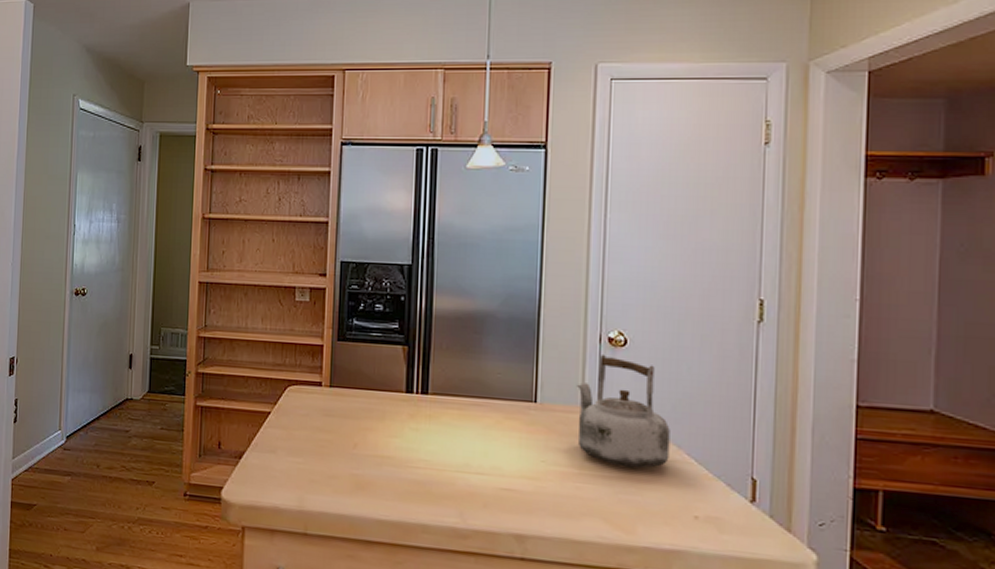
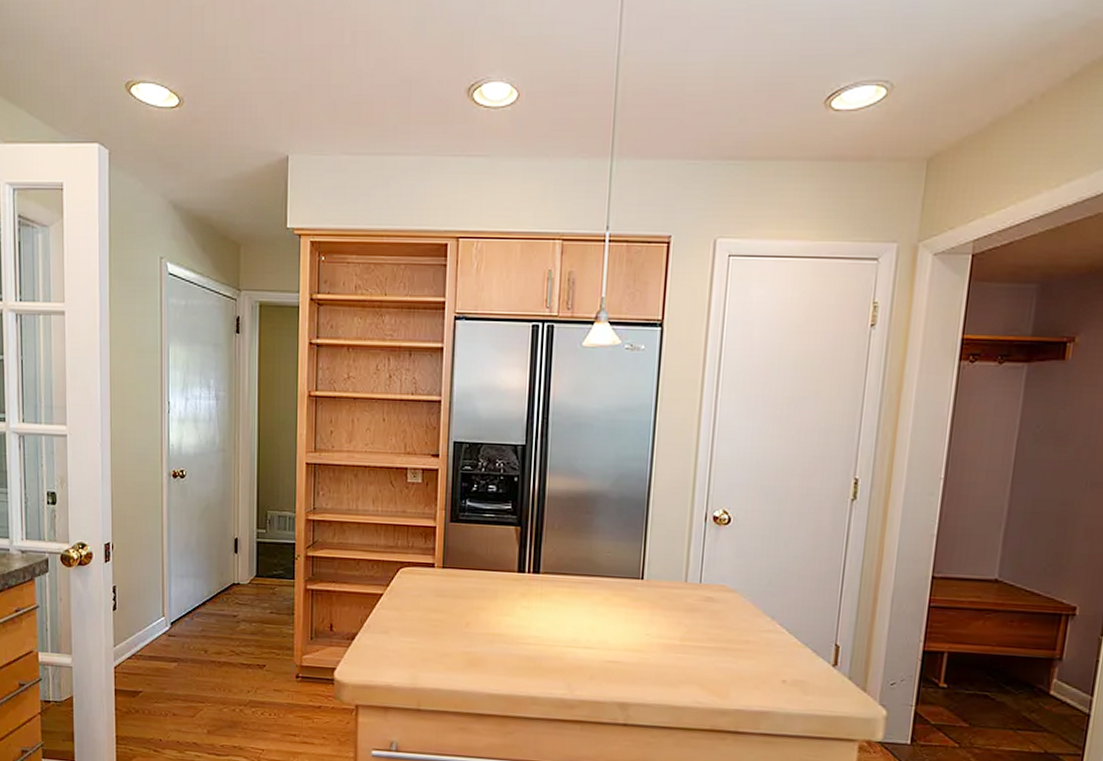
kettle: present [576,354,670,469] -> none [681,532,766,639]

